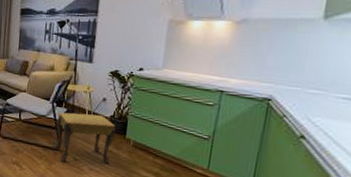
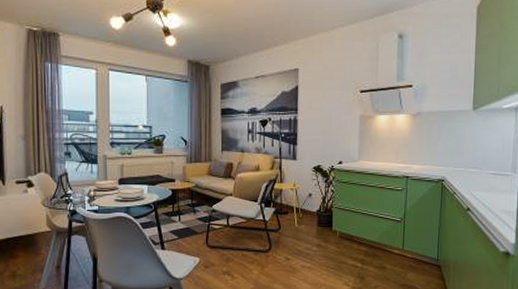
footstool: present [54,112,116,165] -> none [266,211,323,263]

